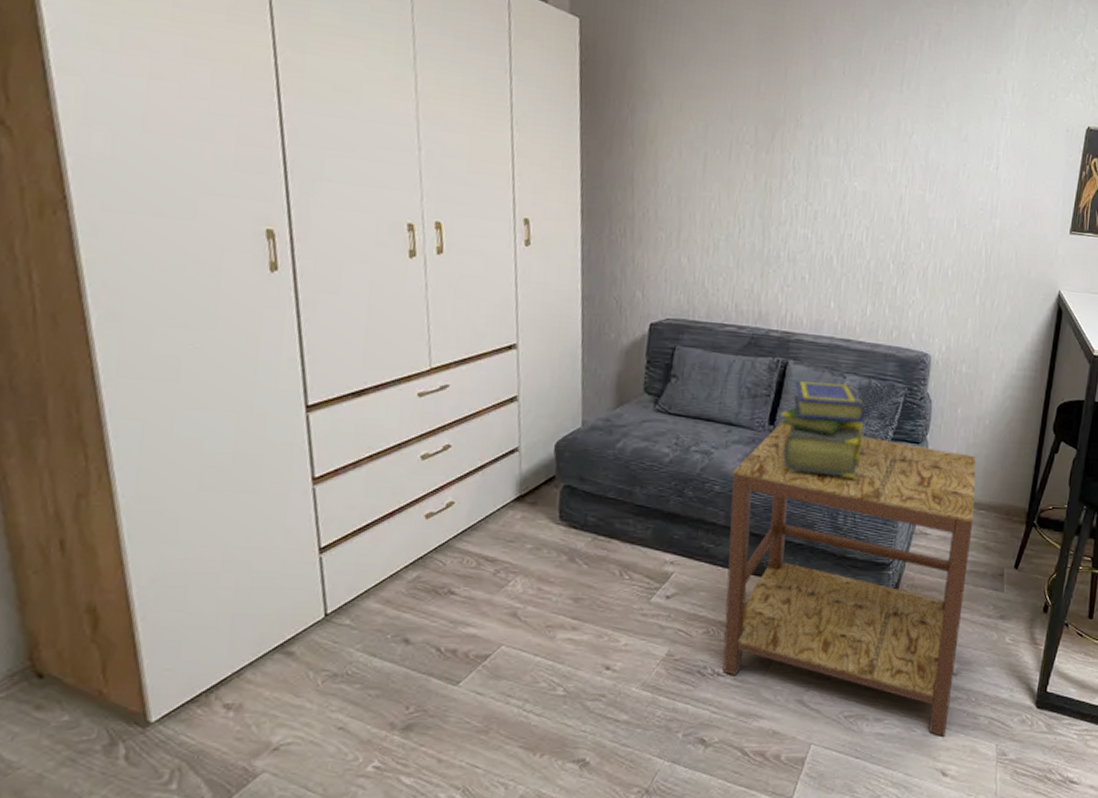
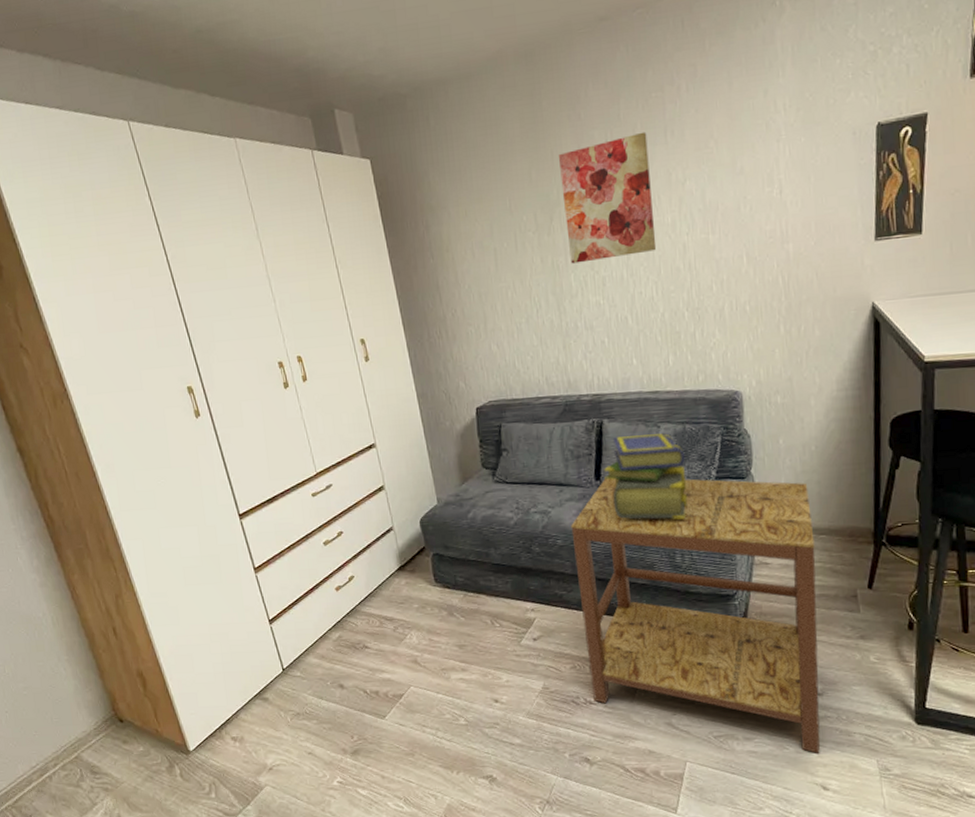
wall art: none [785,72,884,196] -> present [558,131,657,264]

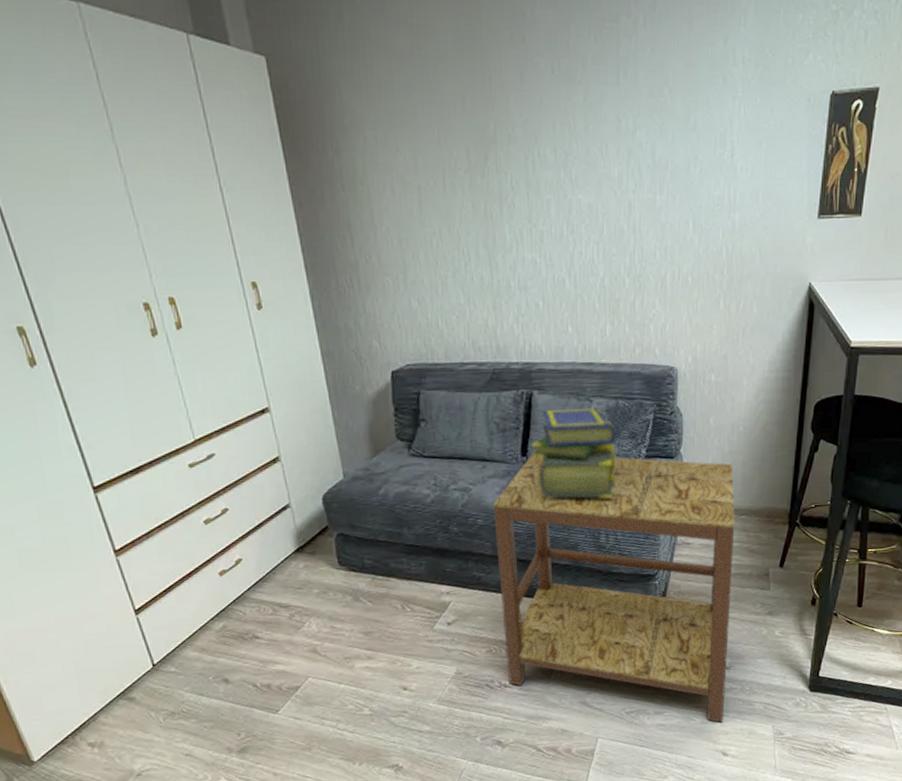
wall art: present [558,131,657,264] -> none [497,67,601,213]

